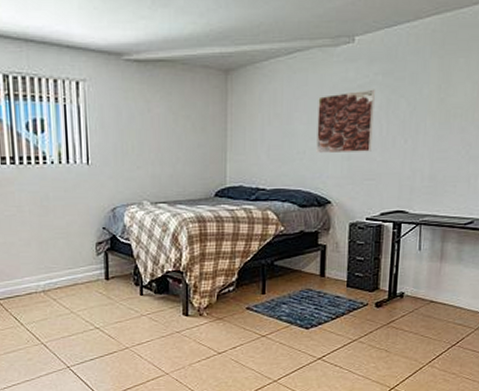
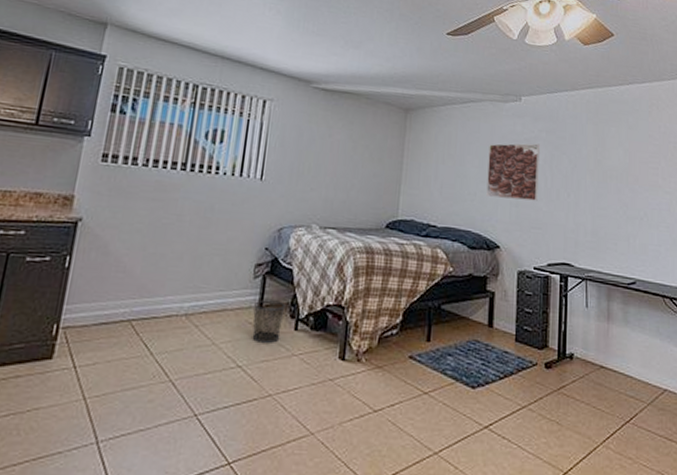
waste bin: none [101,272,129,309] -> present [252,299,286,345]

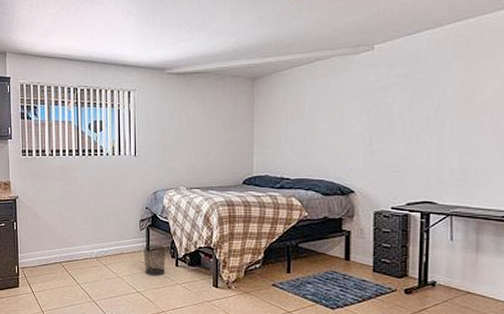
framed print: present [486,143,540,201] -> none [338,90,396,147]

